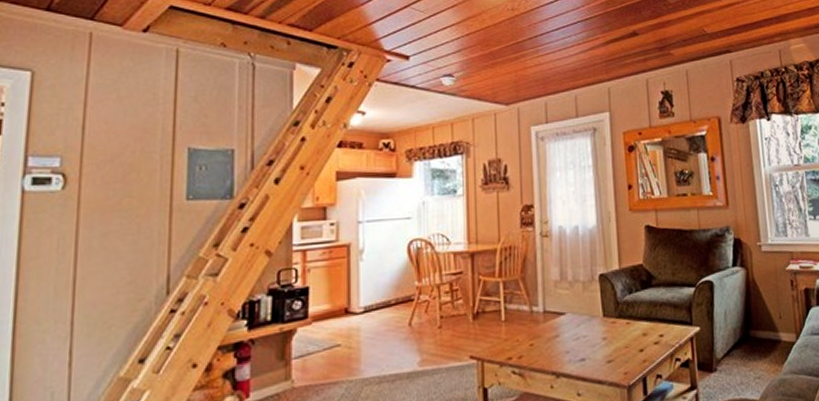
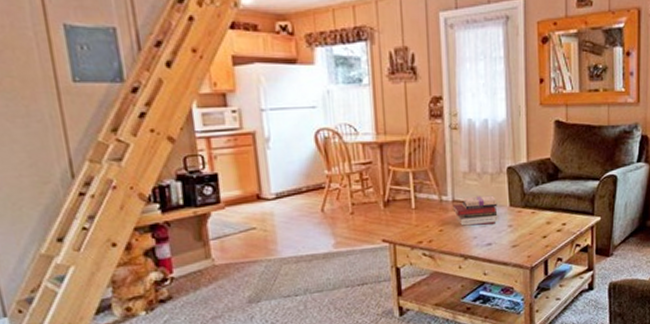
books: none [543,305,593,340] -> present [452,195,499,226]

